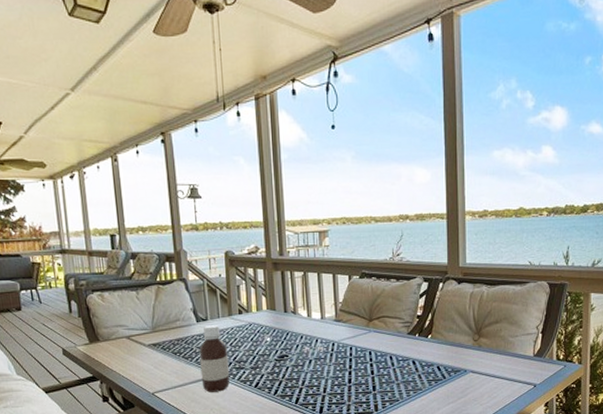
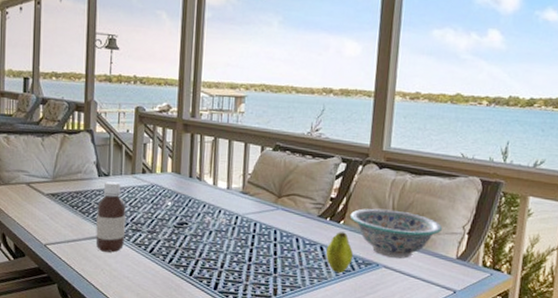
fruit: none [418,345,443,383] -> present [325,232,354,274]
decorative bowl: none [436,319,519,363] -> present [350,208,443,259]

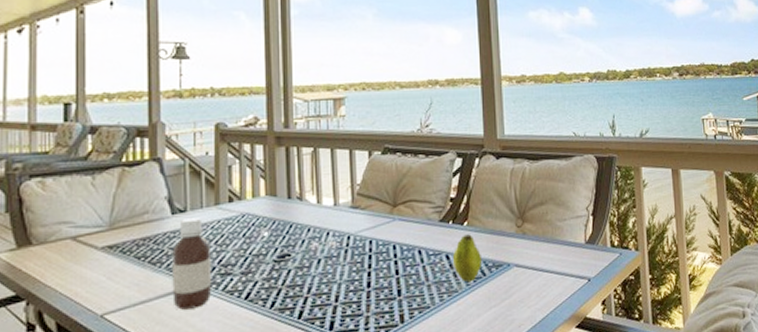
decorative bowl: present [350,208,443,259] -> none [473,201,568,254]

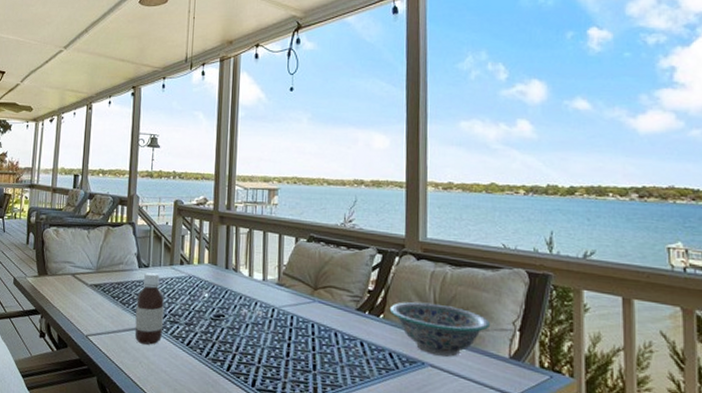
fruit: present [452,234,483,283] -> none [366,326,396,372]
decorative bowl: none [473,201,568,254] -> present [389,302,491,357]

